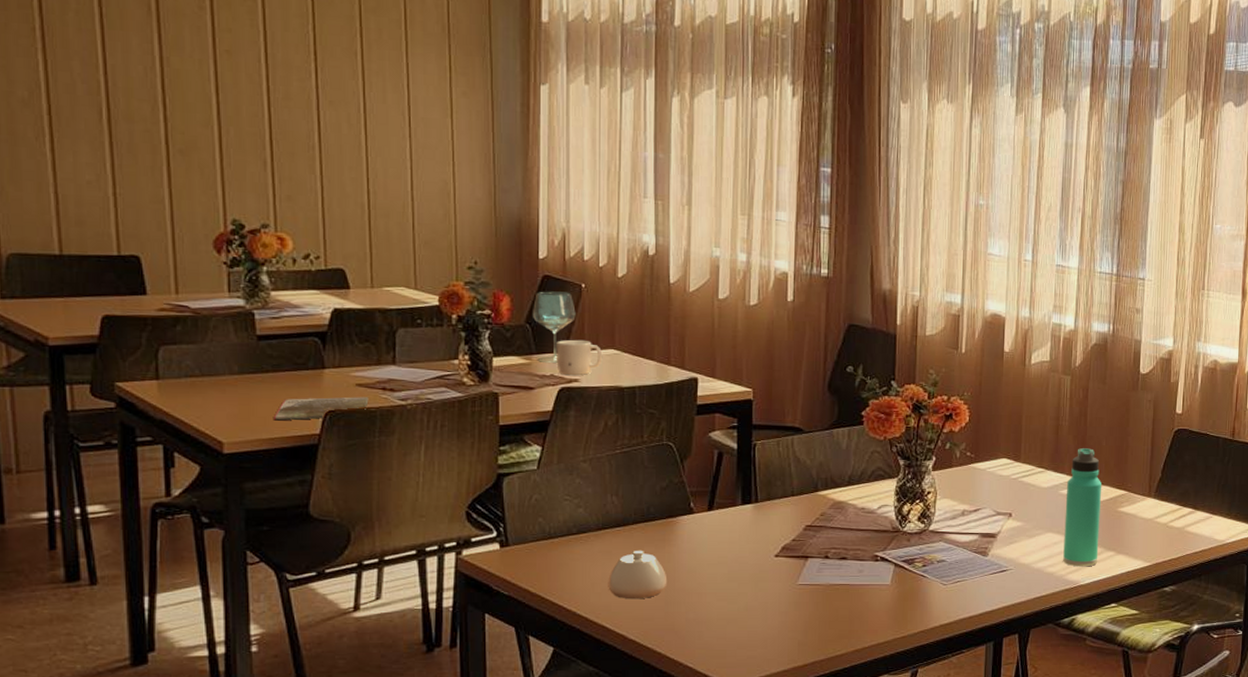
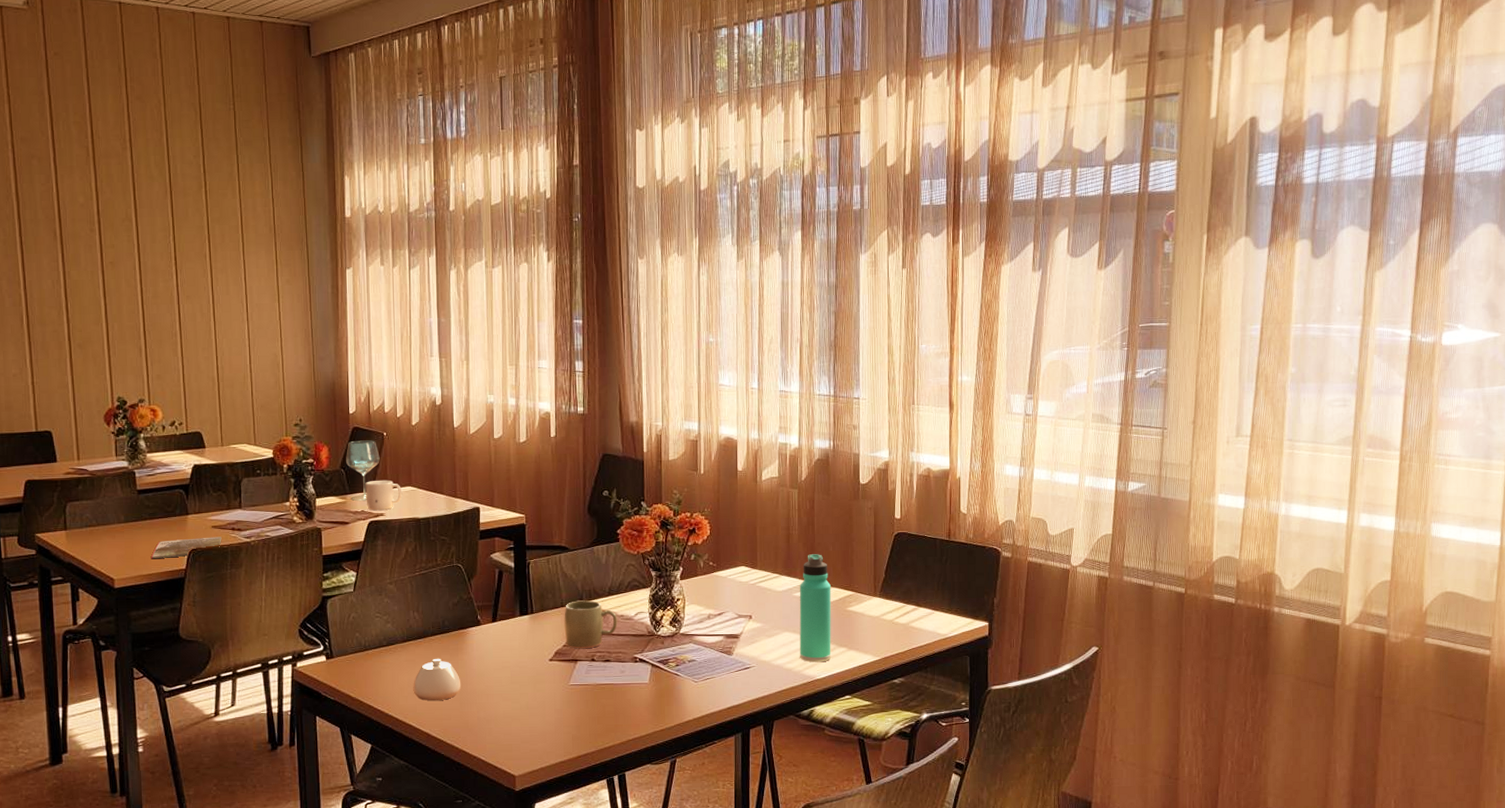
mug: none [794,490,857,545] -> present [564,600,618,649]

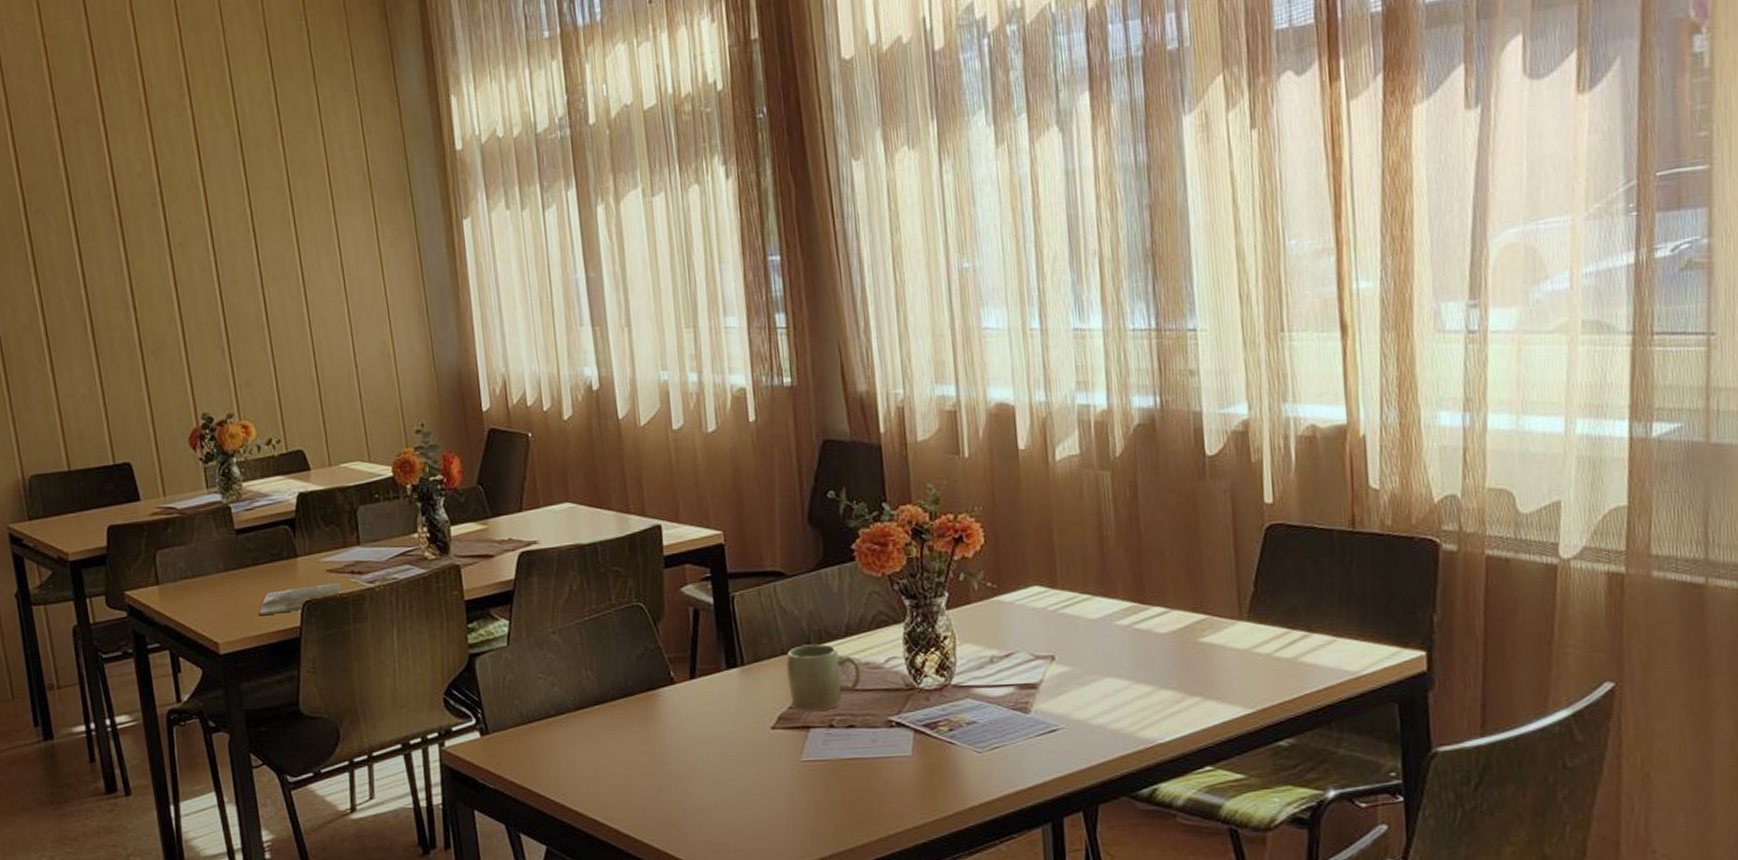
wine glass: present [346,440,380,502] -> none [483,444,527,527]
mug: present [365,480,403,511] -> none [510,496,559,538]
sugar bowl: present [413,658,461,701] -> none [593,730,657,788]
thermos bottle: present [799,553,832,663] -> none [1124,561,1179,720]

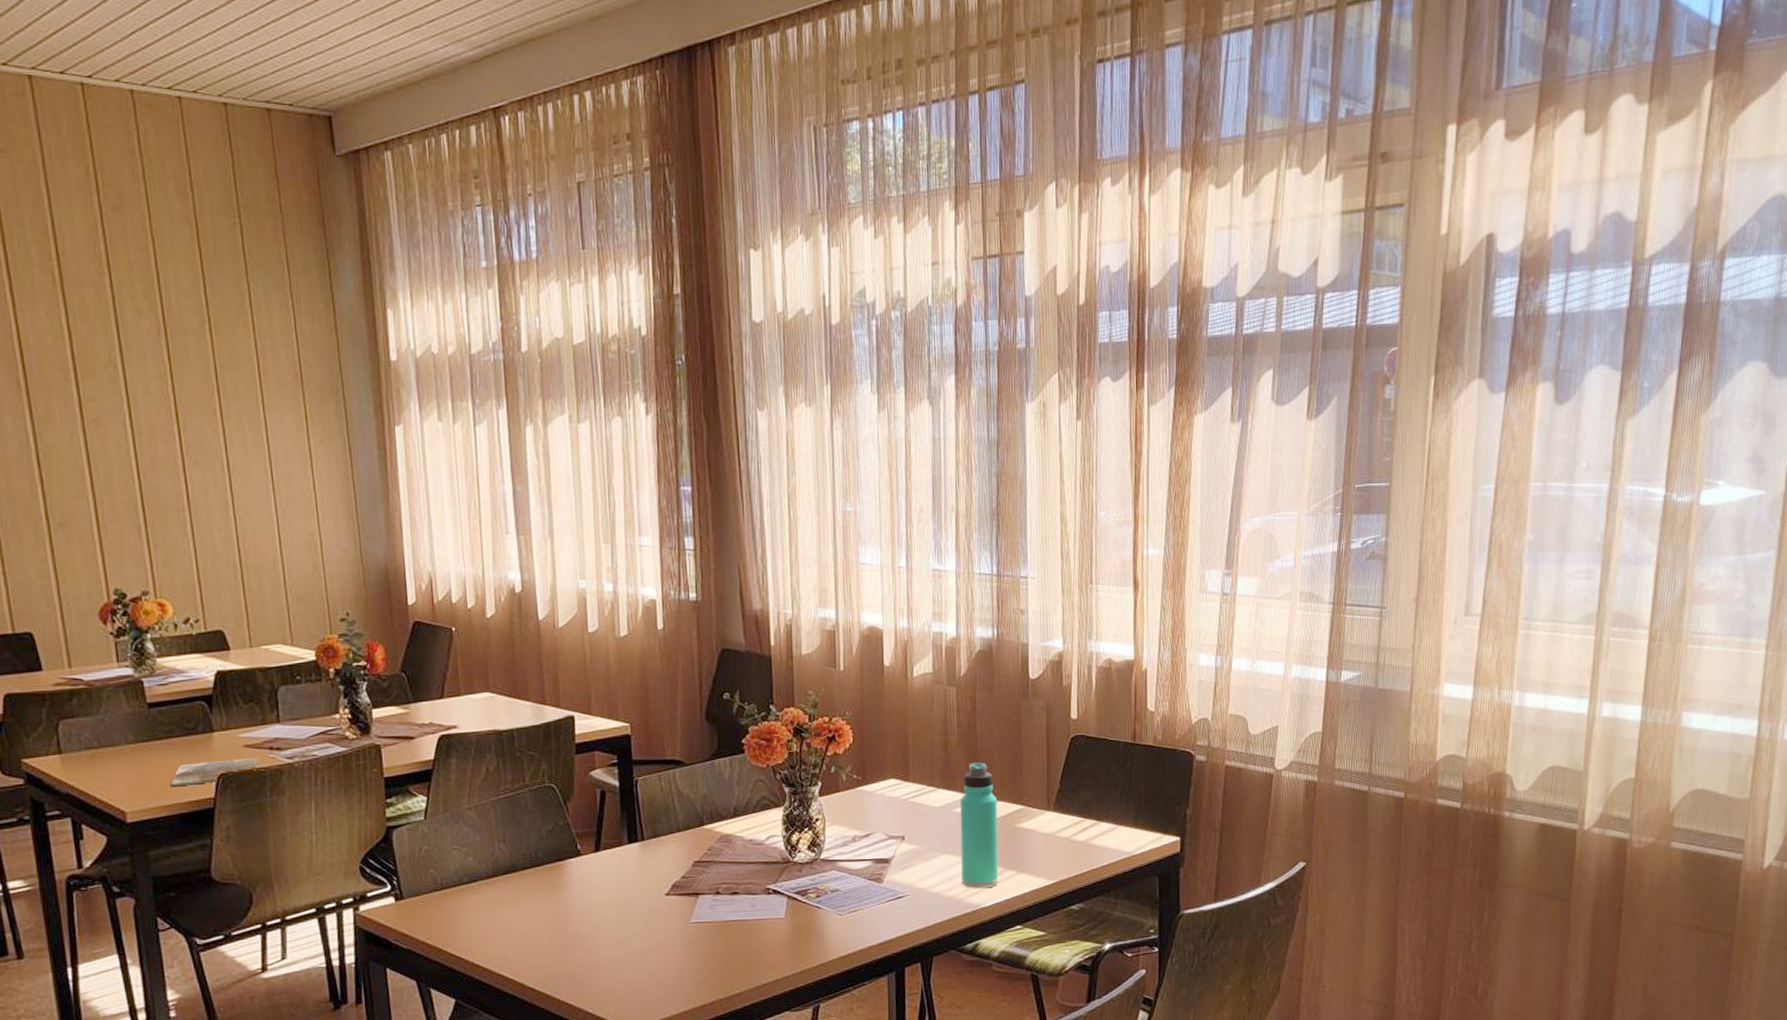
mug: present [786,644,862,712] -> none [681,823,746,881]
thermos bottle: none [1124,561,1179,720] -> present [960,761,999,889]

